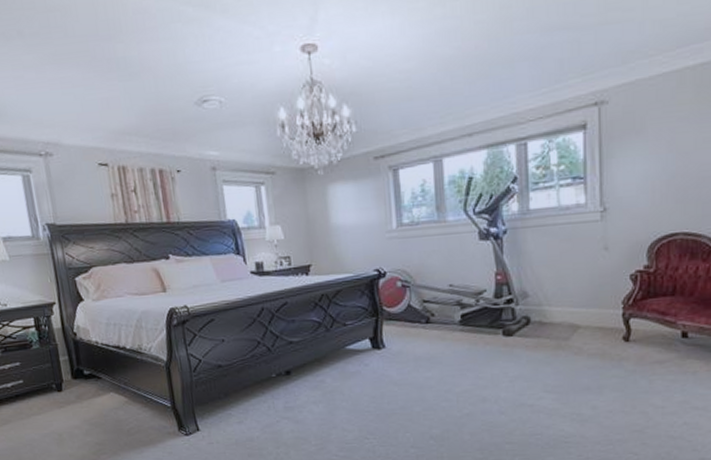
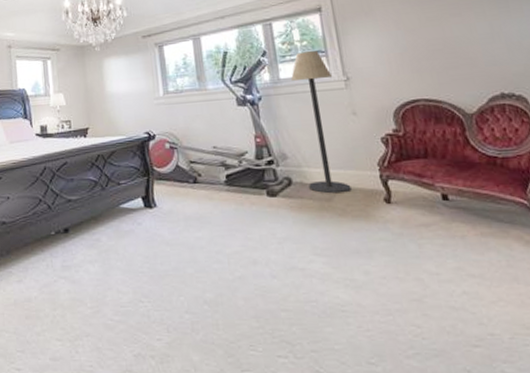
floor lamp: none [542,177,591,333] -> present [291,51,352,194]

